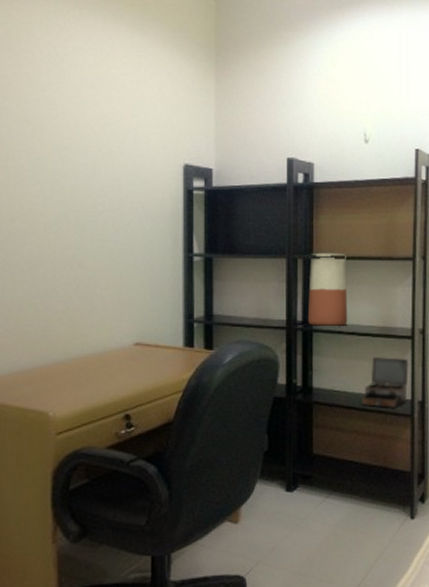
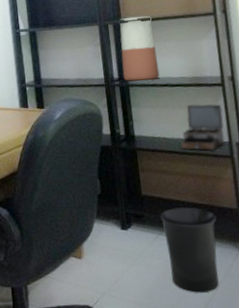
waste bin: none [330,468,388,560] -> present [160,207,219,293]

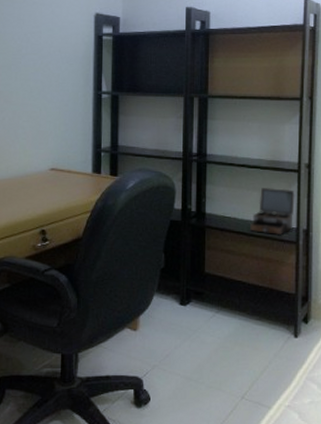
vase: present [119,15,160,82] -> none [202,92,239,158]
waste bin: present [160,207,219,293] -> none [220,288,274,372]

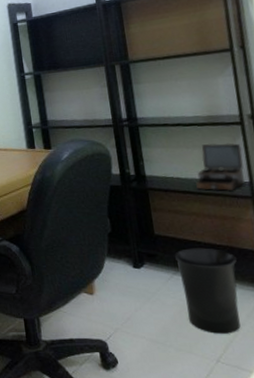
waste bin: none [220,288,274,372] -> present [175,248,241,334]

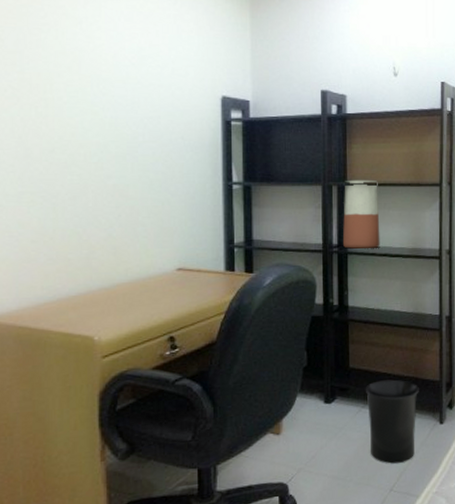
vase: none [127,54,172,122] -> present [342,179,380,249]
decorative box: present [196,143,245,191] -> none [394,276,437,323]

